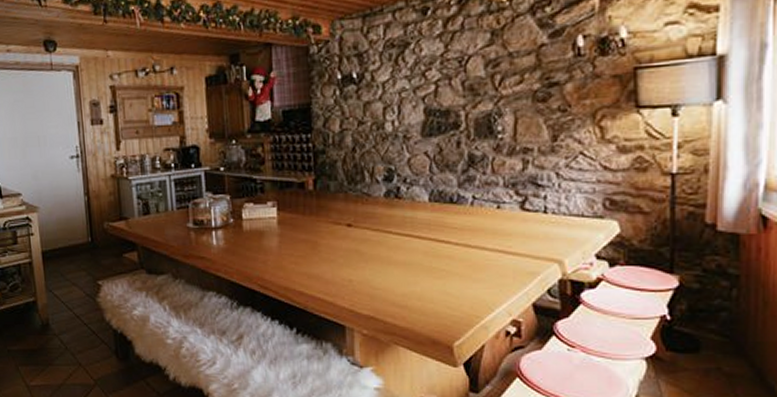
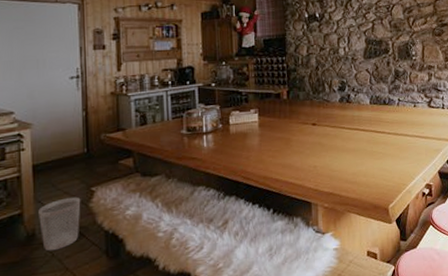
wastebasket: none [50,289,89,344] -> present [38,197,81,252]

